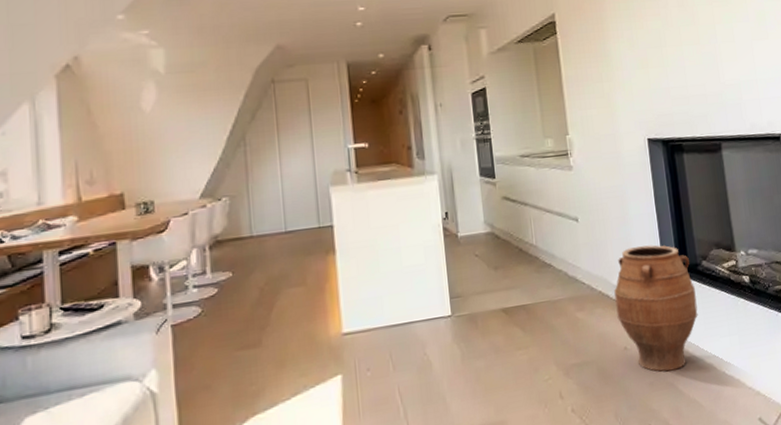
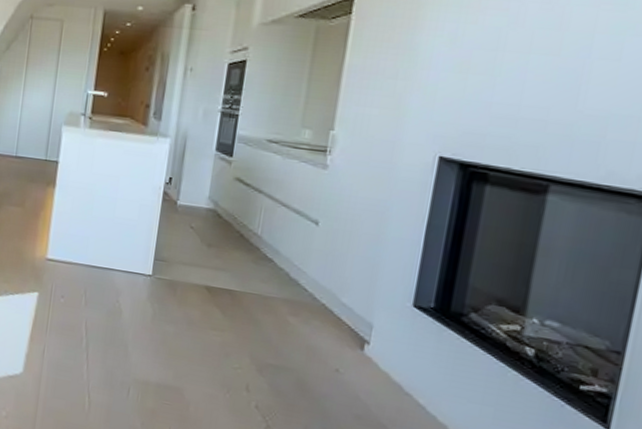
vase: present [614,245,698,372] -> none [336,270,453,415]

